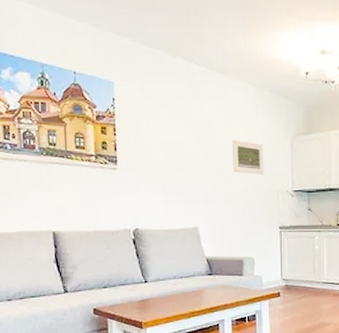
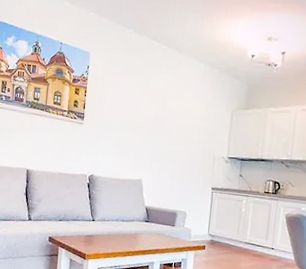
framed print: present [233,139,264,175] -> none [178,108,207,141]

